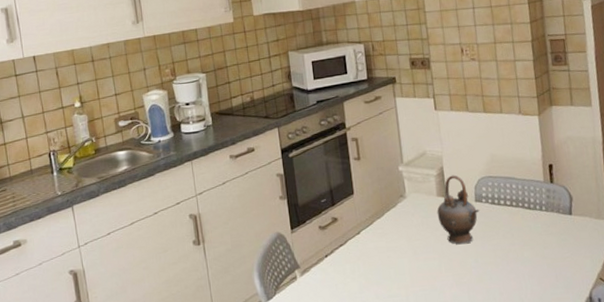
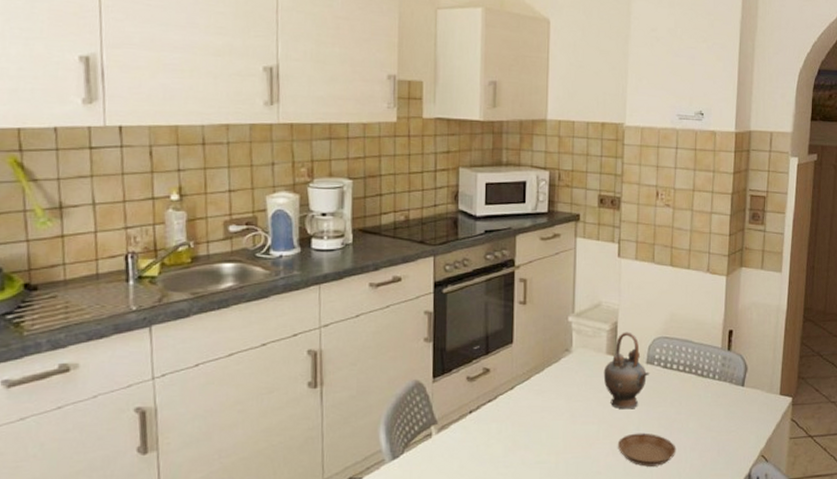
saucer: none [459,264,516,295] -> present [617,433,676,467]

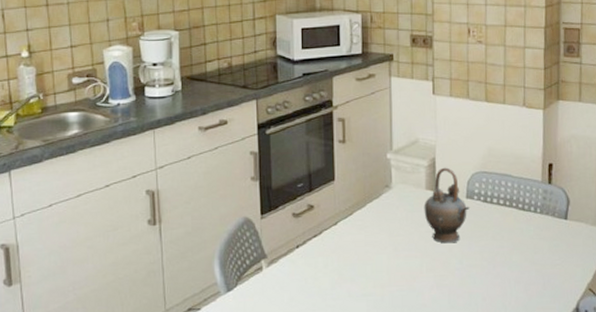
saucer: present [617,433,676,467] -> none [441,266,501,300]

